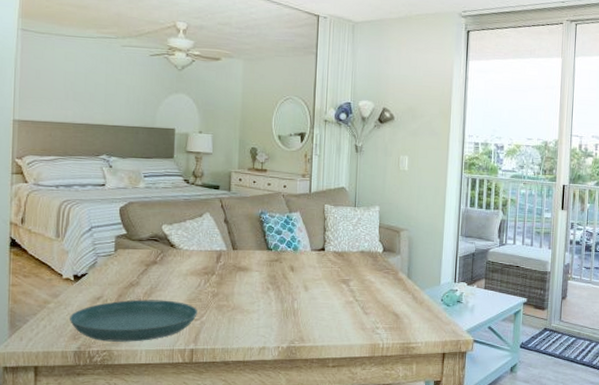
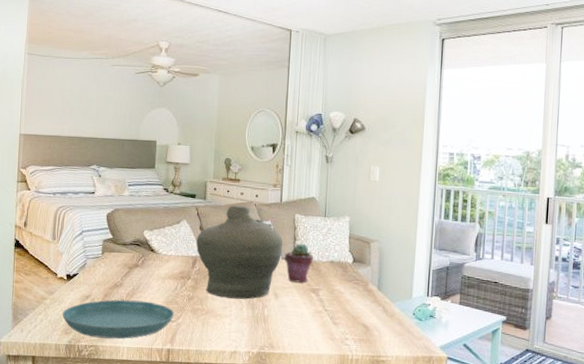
jar: none [221,196,313,293] -> present [196,205,283,299]
potted succulent: none [314,234,344,274] -> present [285,243,313,283]

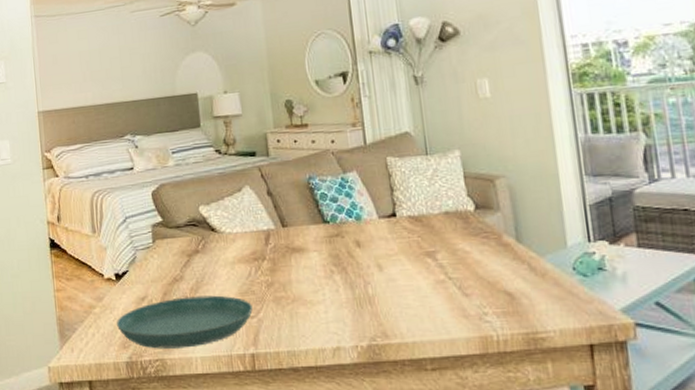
jar: present [196,205,283,299] -> none [265,156,378,279]
potted succulent: present [285,243,313,283] -> none [382,194,421,247]

